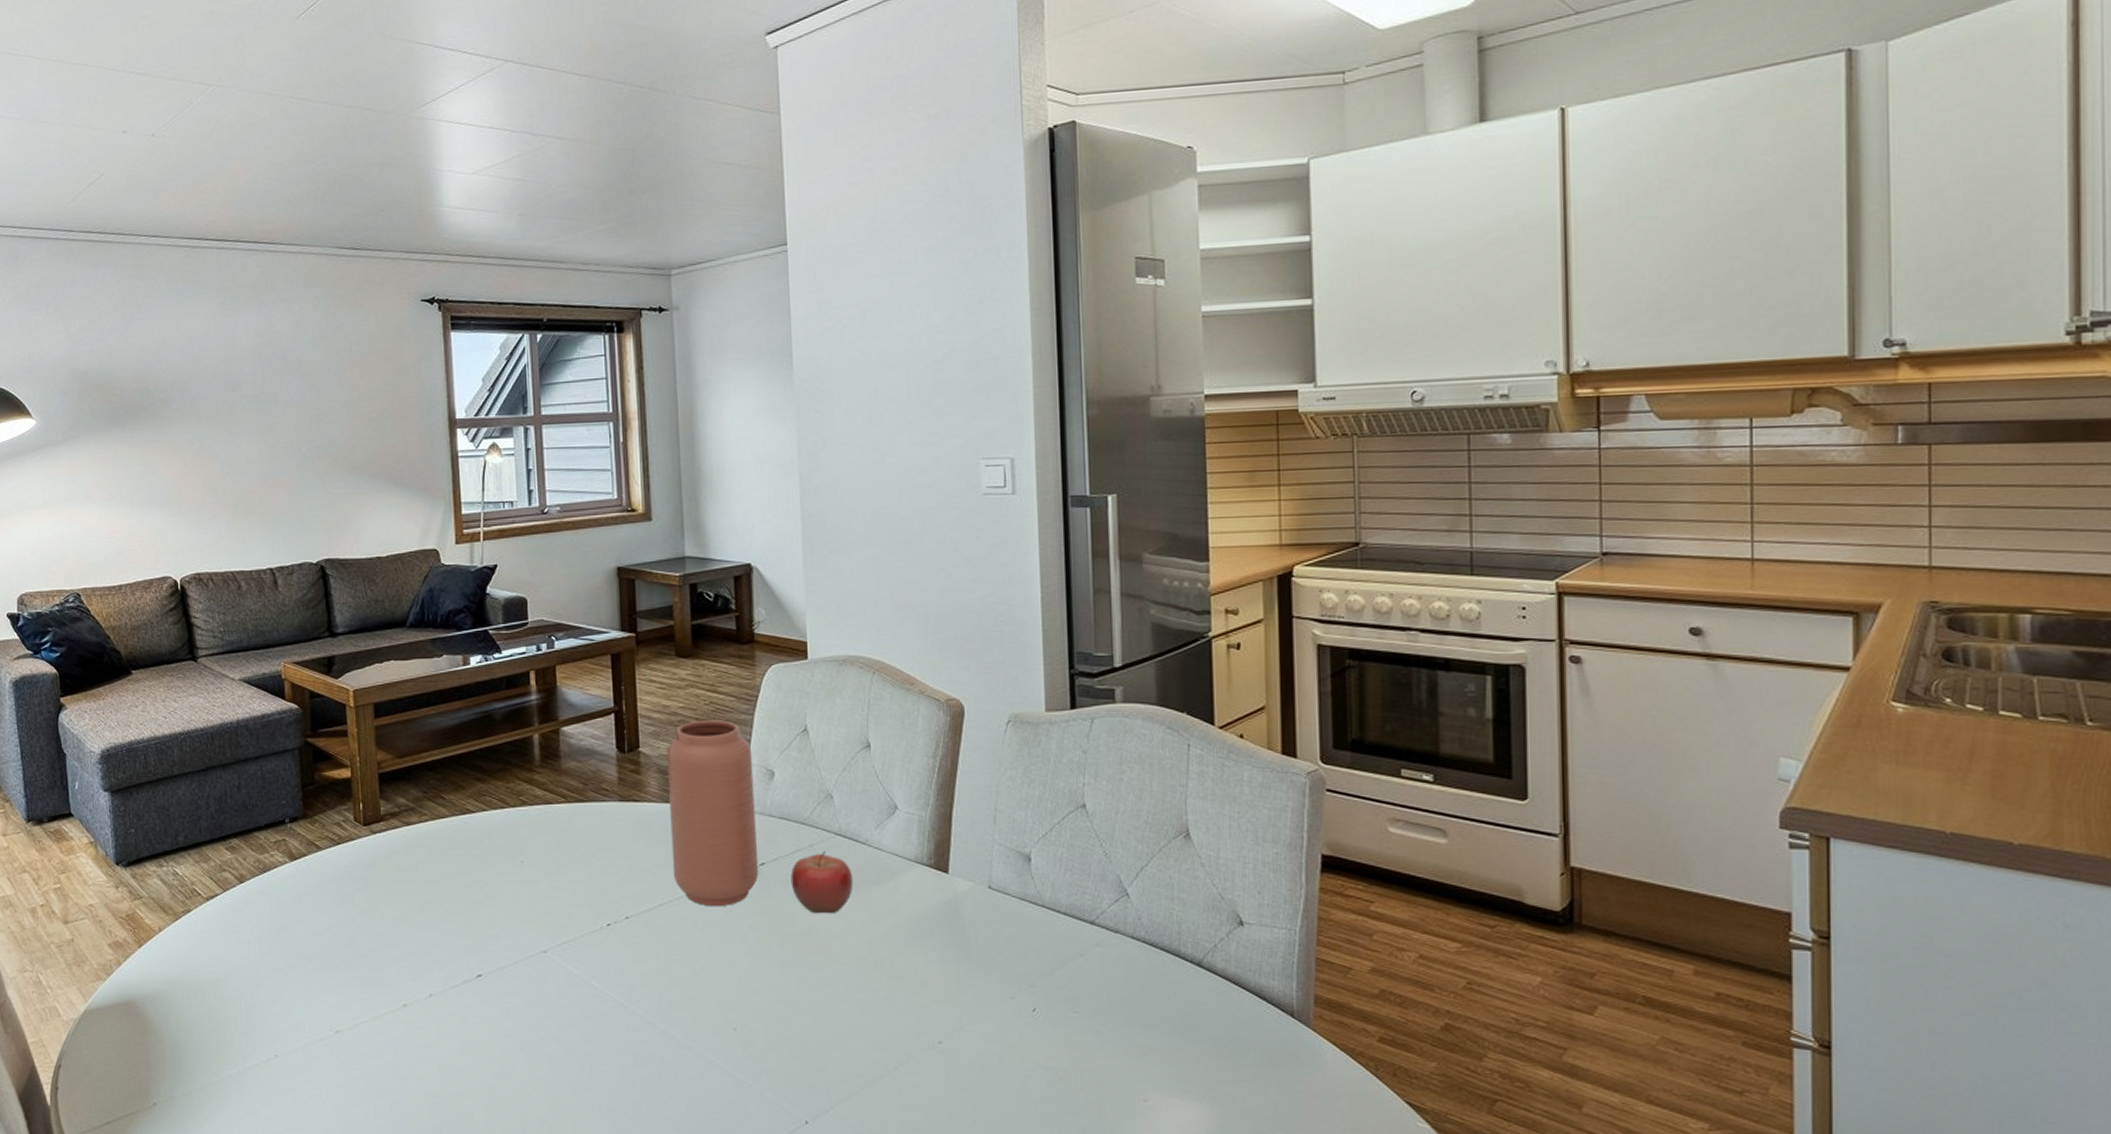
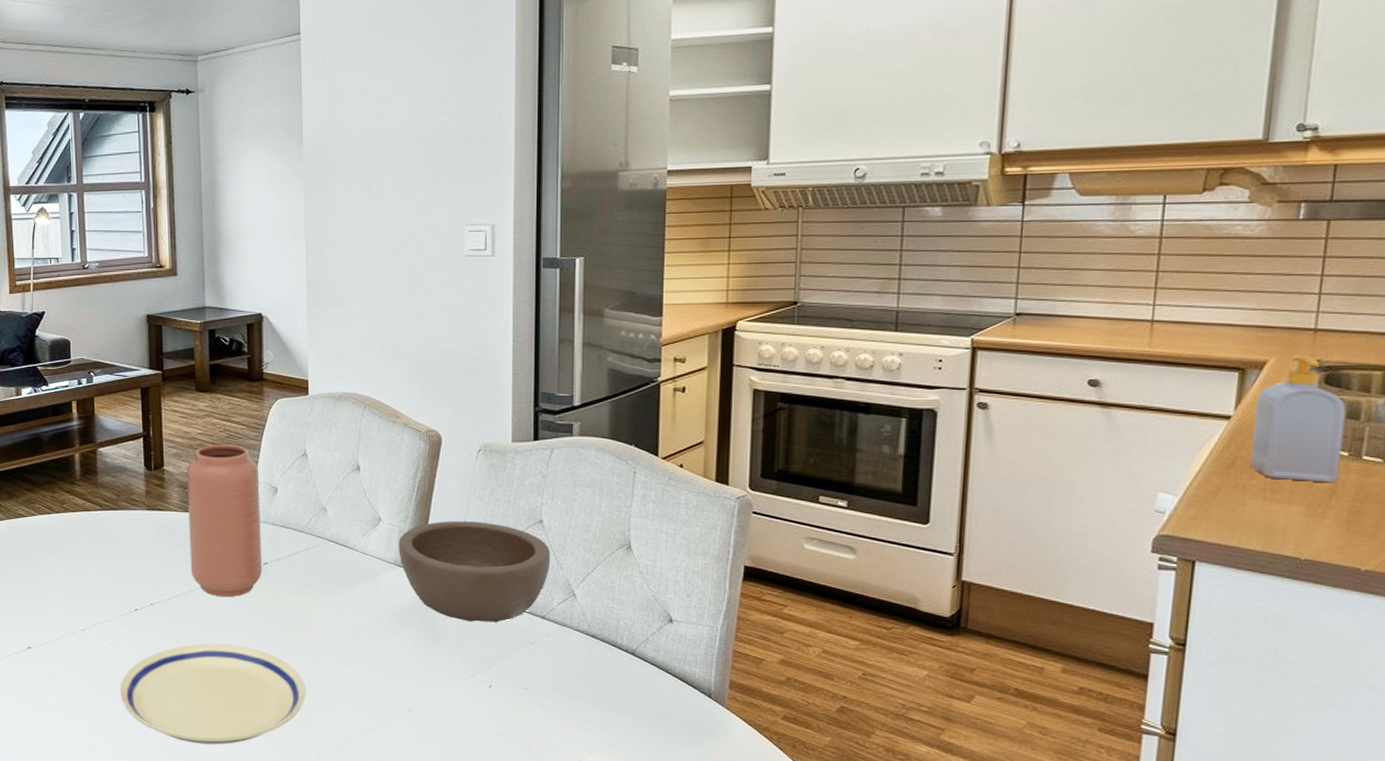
plate: none [590,964,815,1093] -> present [120,643,306,745]
fruit: present [790,851,854,914] -> none [289,554,342,605]
bowl: none [918,807,1098,930] -> present [398,521,551,623]
soap bottle: none [1876,598,1976,743] -> present [1250,357,1346,483]

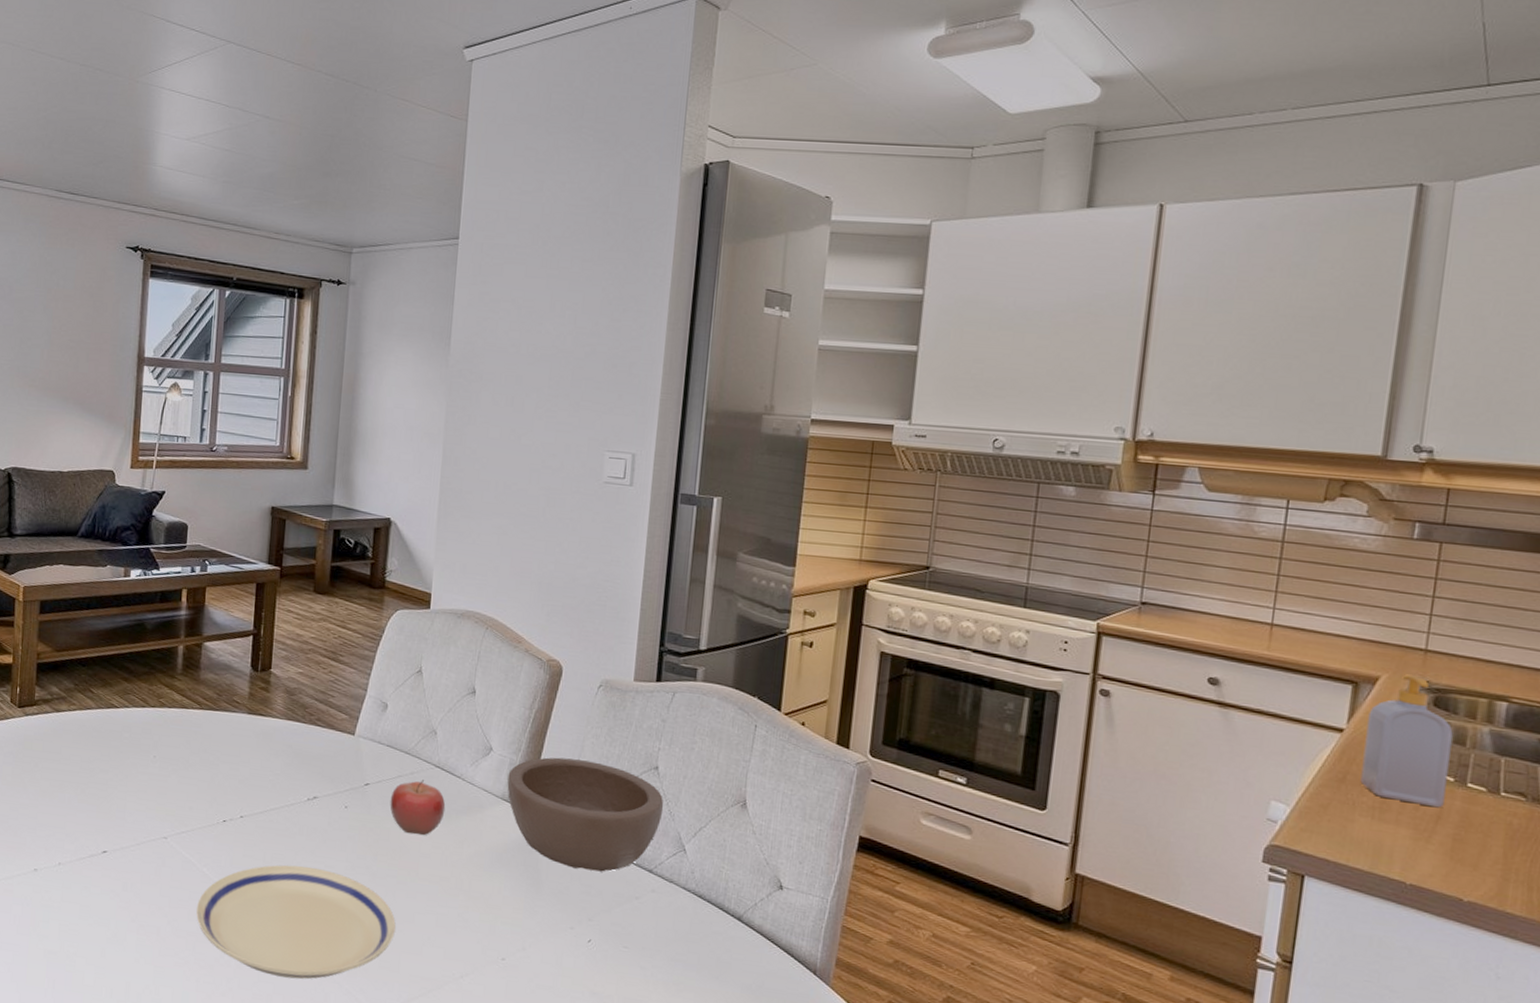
vase: present [186,445,263,597] -> none [287,651,371,817]
fruit: none [289,554,342,605] -> present [390,780,446,836]

